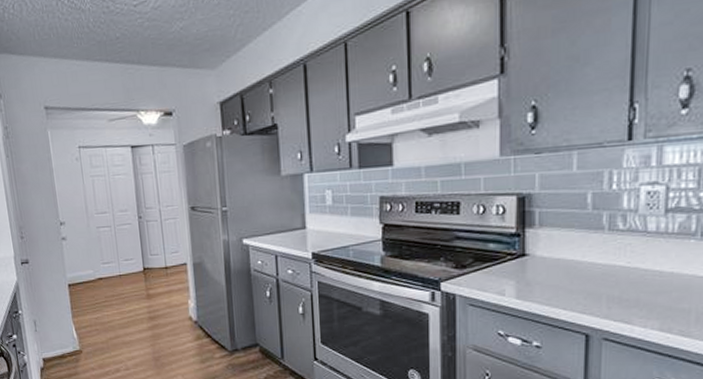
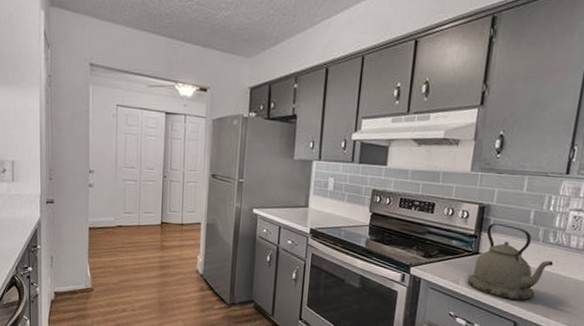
kettle: none [515,214,627,307] -> present [467,223,554,300]

